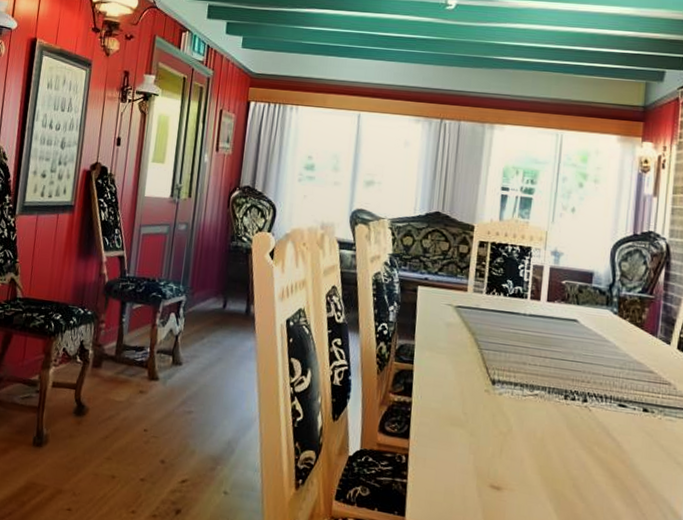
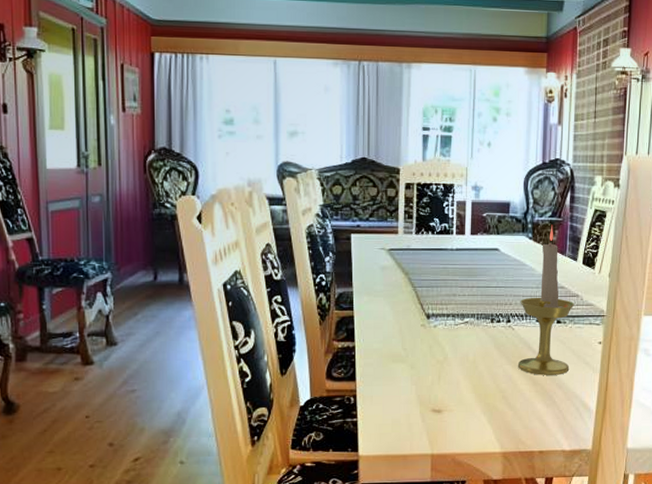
candlestick: none [593,301,666,472] -> present [517,224,575,375]

